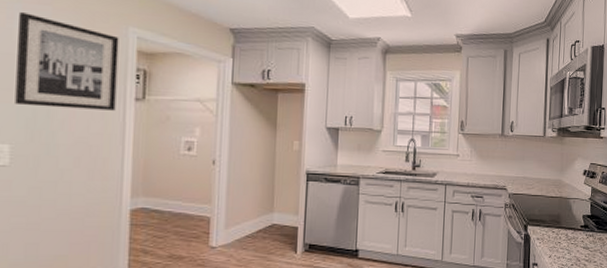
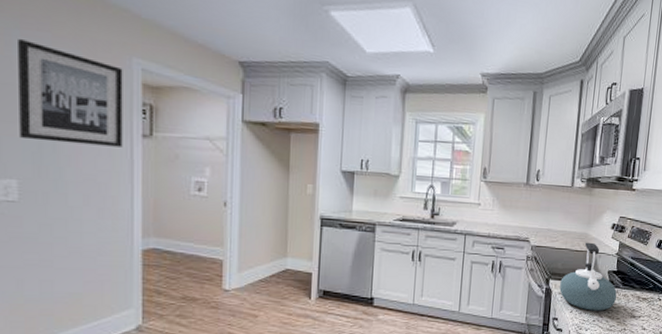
kettle: none [538,188,592,255] -> present [559,242,617,311]

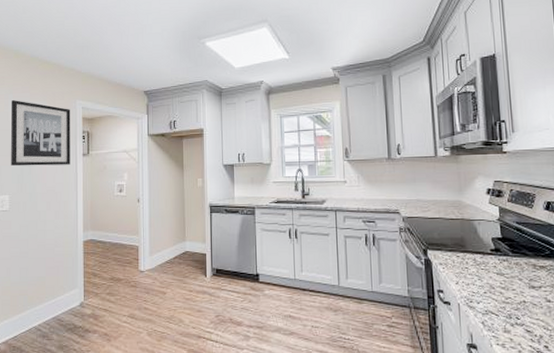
kettle: present [559,242,617,311] -> none [439,209,507,282]

